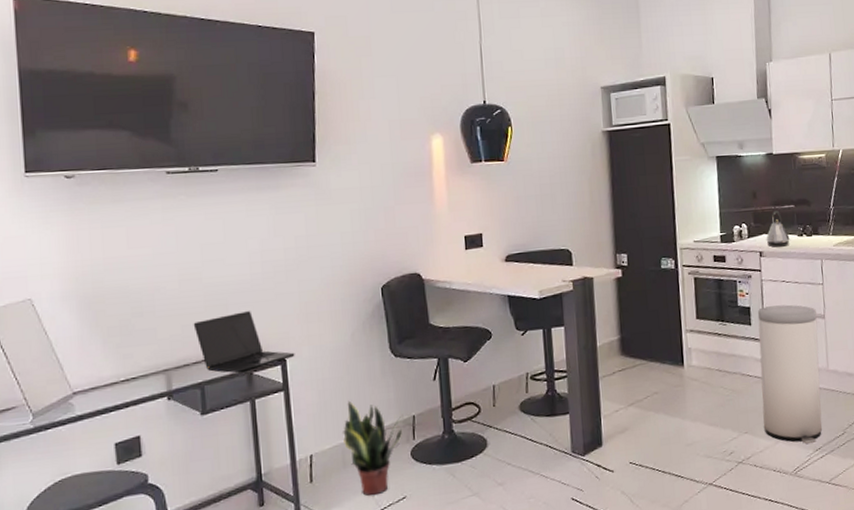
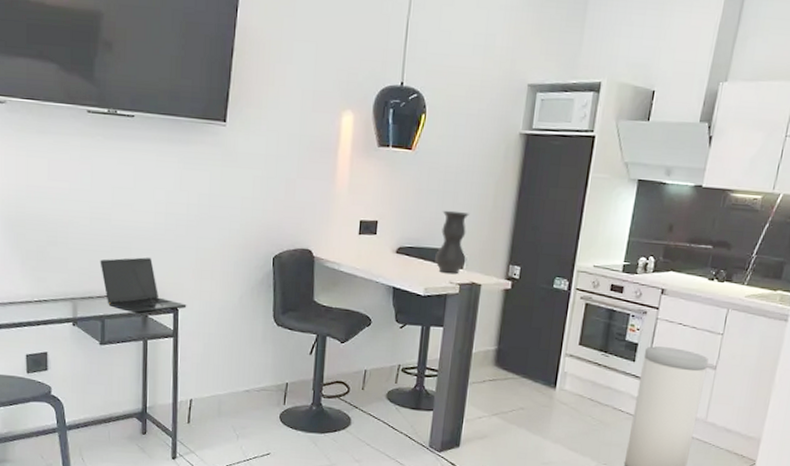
potted plant: present [343,400,403,497] -> none [221,357,278,446]
vase: none [543,211,575,273] -> present [435,210,469,275]
kettle: present [766,210,790,248] -> none [672,248,699,288]

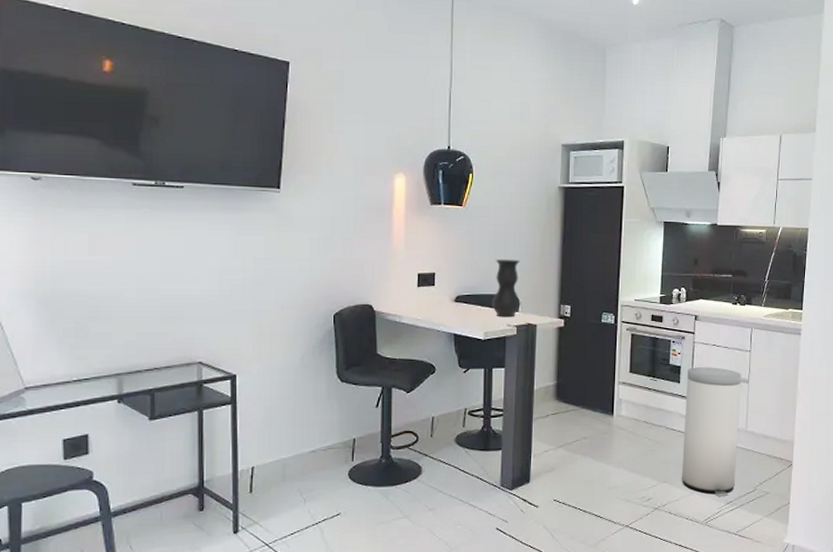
laptop: present [100,257,187,314] -> none [148,326,245,384]

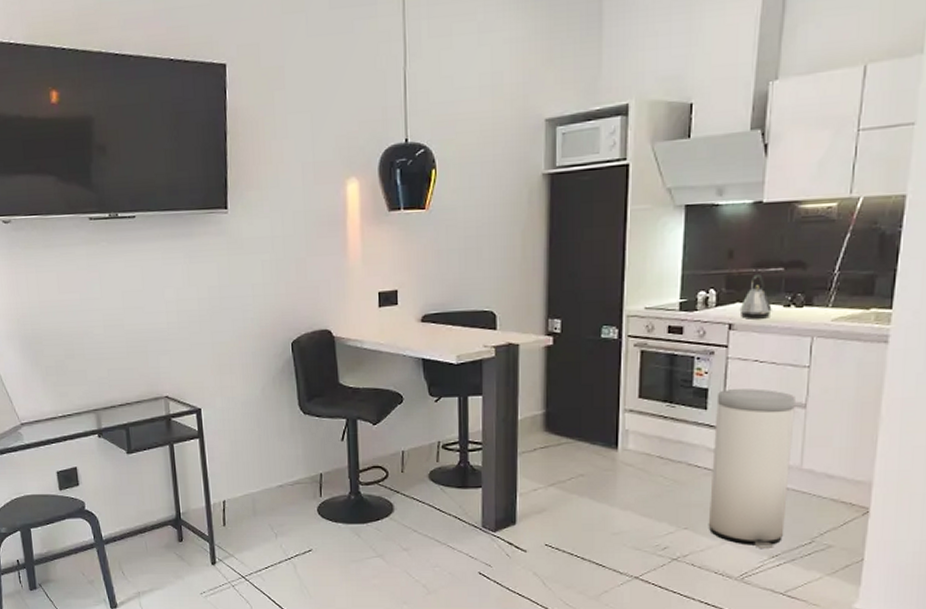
vase: present [492,259,521,317] -> none [464,268,499,337]
kettle: none [702,278,724,313] -> present [739,274,772,319]

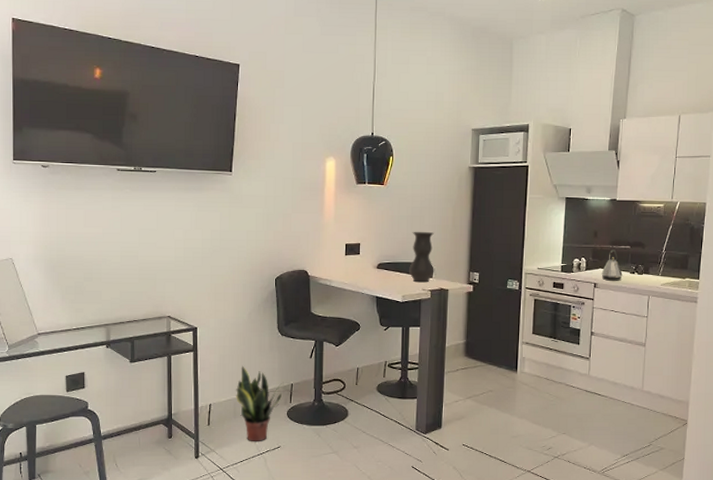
potted plant: none [253,453,311,545] -> present [236,365,284,442]
vase: none [464,268,499,337] -> present [409,231,434,283]
pedal bin: present [708,388,795,550] -> none [579,331,638,450]

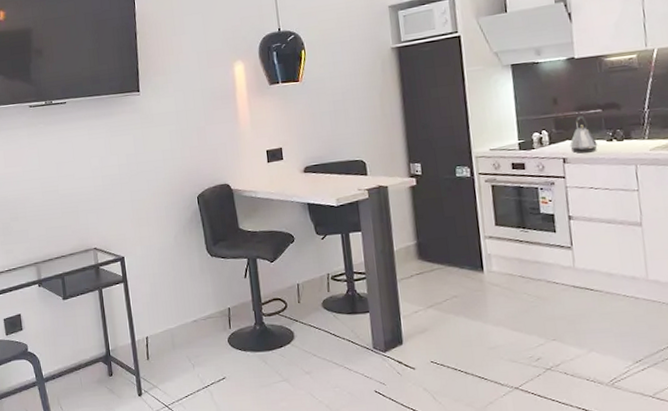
potted plant: present [236,365,284,442] -> none [171,293,221,375]
vase: present [409,231,434,283] -> none [337,125,369,183]

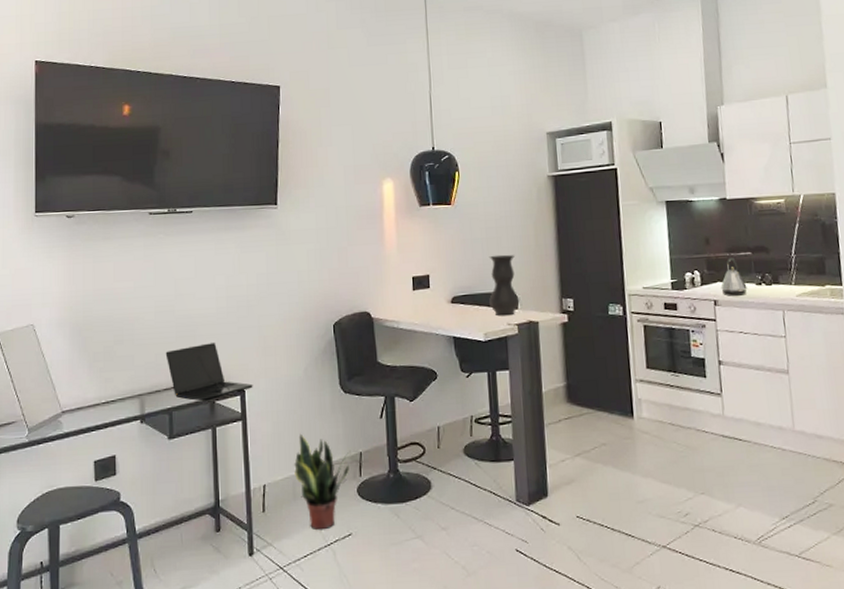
laptop: none [54,217,131,267] -> present [165,343,253,401]
potted plant: none [171,293,221,375] -> present [294,433,351,531]
vase: none [337,125,369,183] -> present [489,254,520,316]

